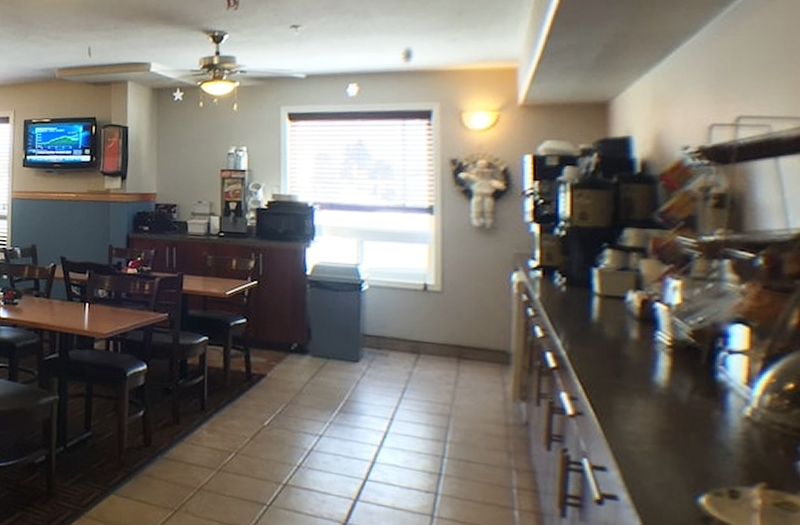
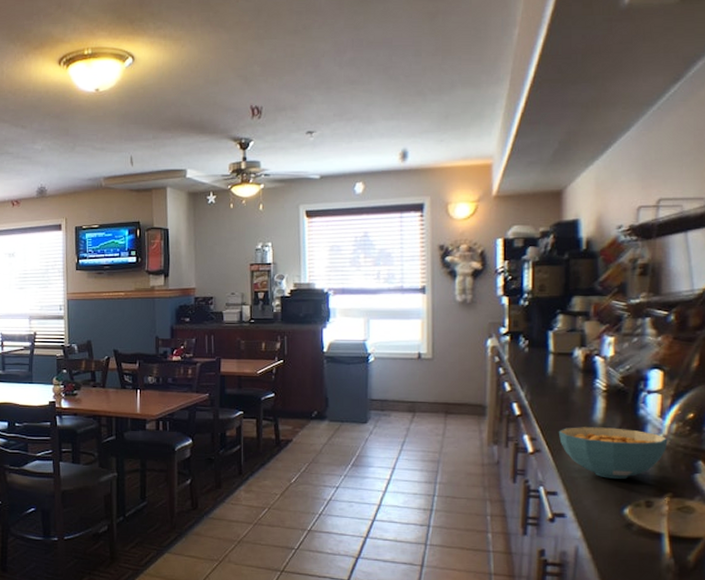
cereal bowl: none [607,388,759,459] -> present [558,427,668,479]

